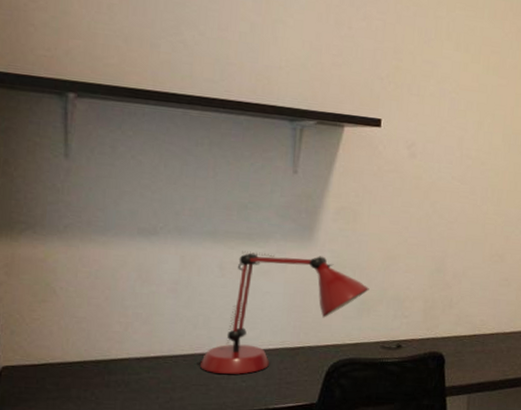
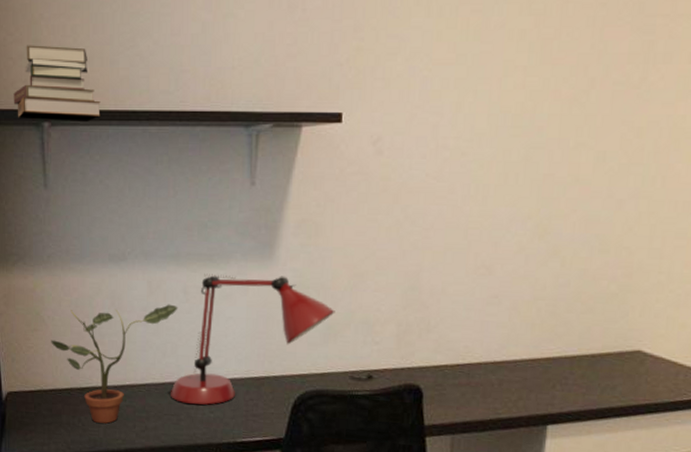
books: none [32,14,137,98] -> present [13,45,101,122]
potted plant: none [62,278,213,396] -> present [51,304,178,424]

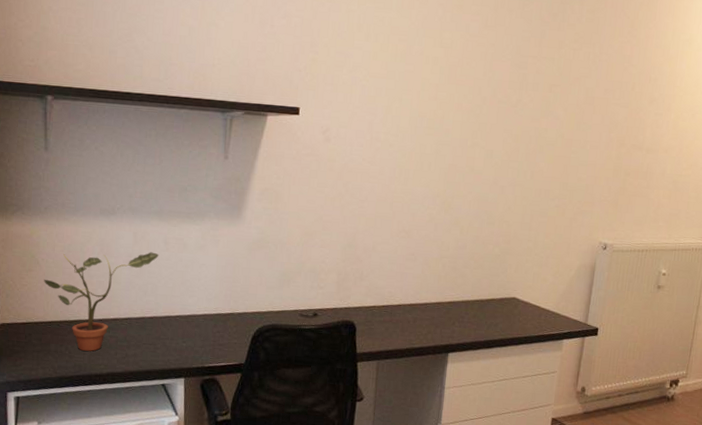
books: present [13,45,101,122] -> none [20,31,99,98]
desk lamp: present [167,273,335,405] -> none [146,228,289,336]

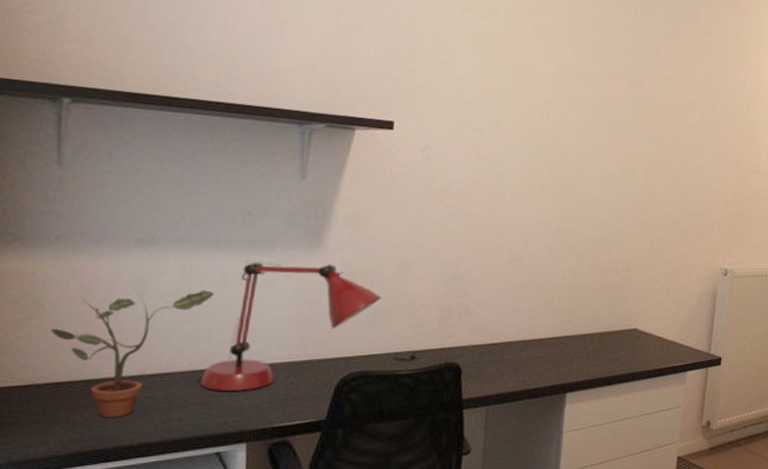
desk lamp: none [146,228,289,336] -> present [196,260,382,392]

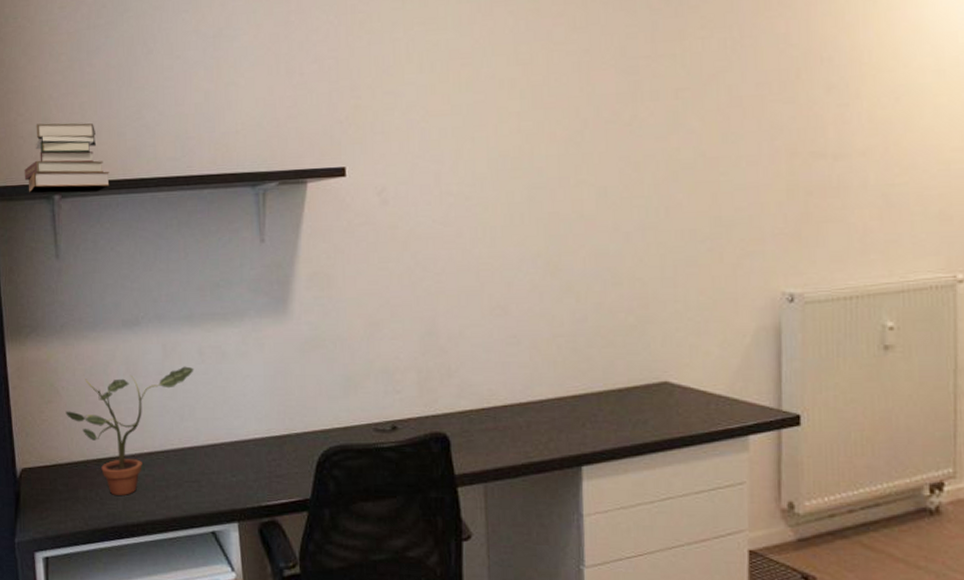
books: none [24,17,137,103] -> present [24,123,110,194]
desk lamp: present [196,260,382,392] -> none [187,330,354,470]

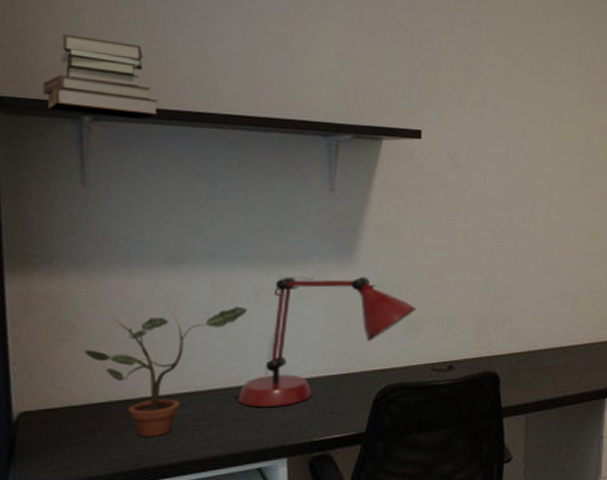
desk lamp: none [187,330,354,470] -> present [233,275,416,408]

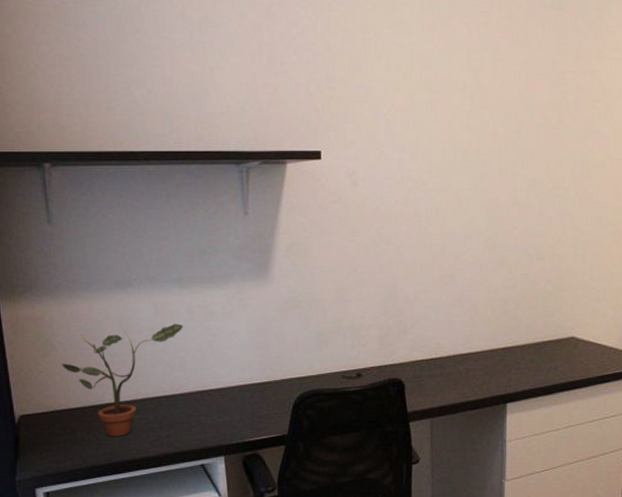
books: present [42,34,158,119] -> none [12,93,100,162]
desk lamp: present [233,275,416,408] -> none [178,292,326,412]

